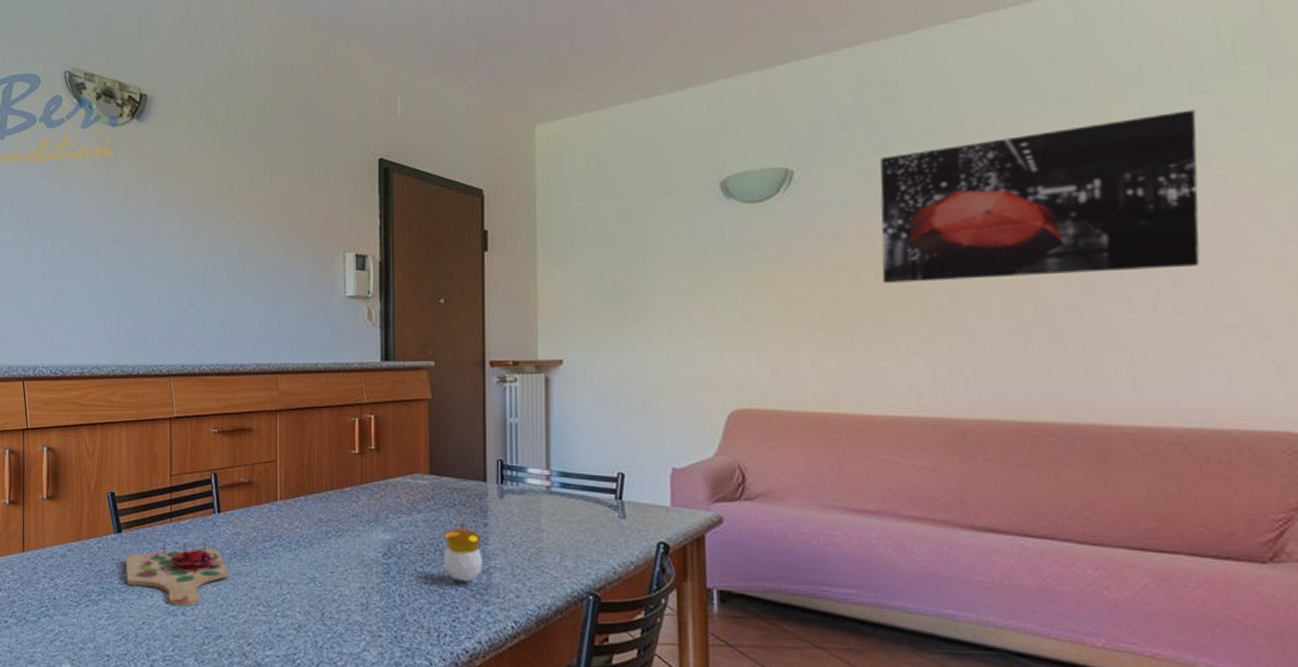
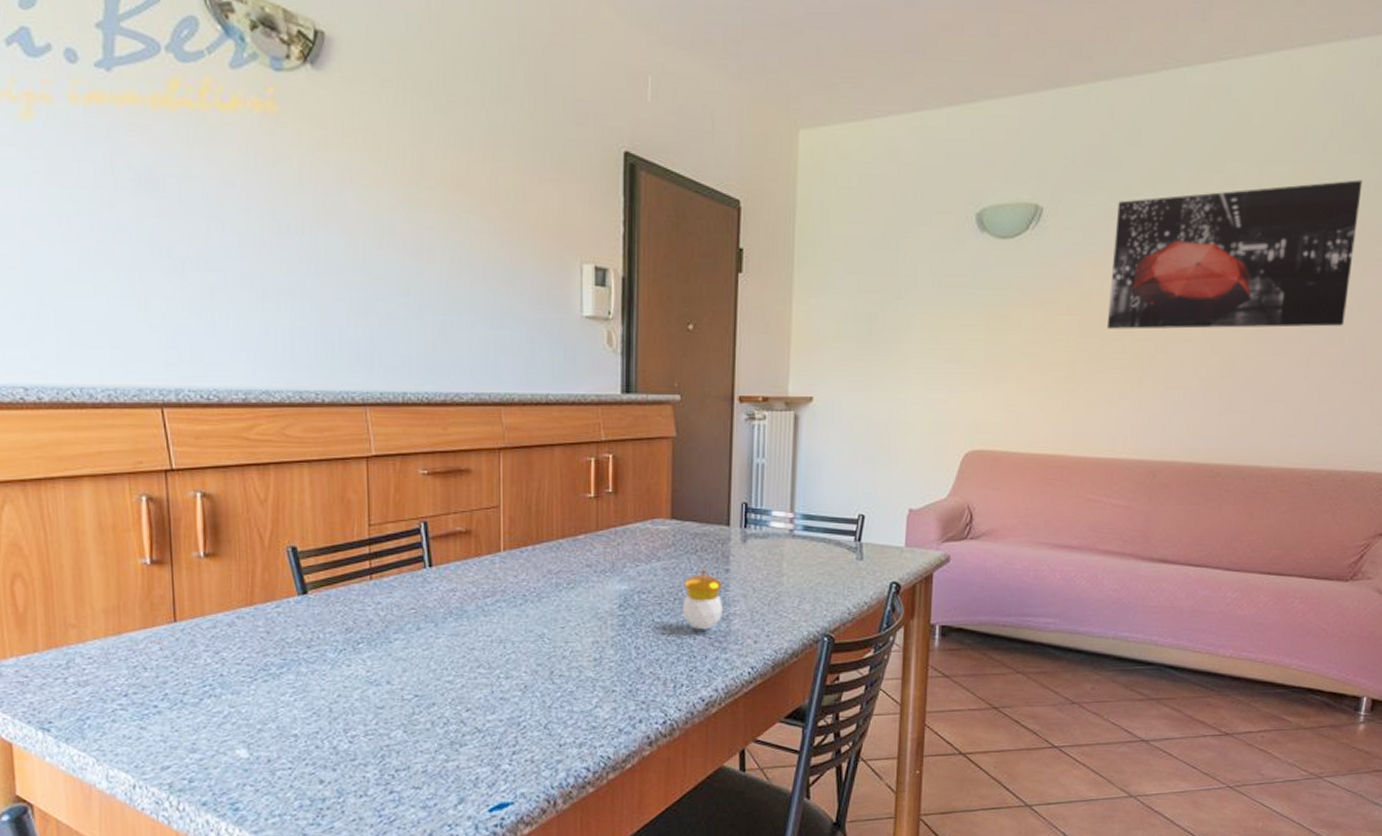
cutting board: present [126,541,230,607] -> none [314,600,444,674]

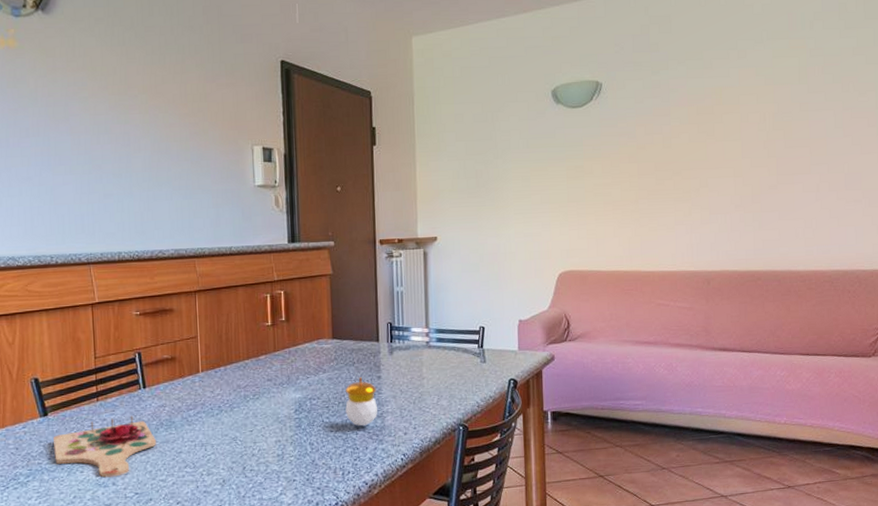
cutting board: none [314,600,444,674] -> present [53,415,157,478]
wall art: present [1106,180,1363,329] -> none [659,48,843,171]

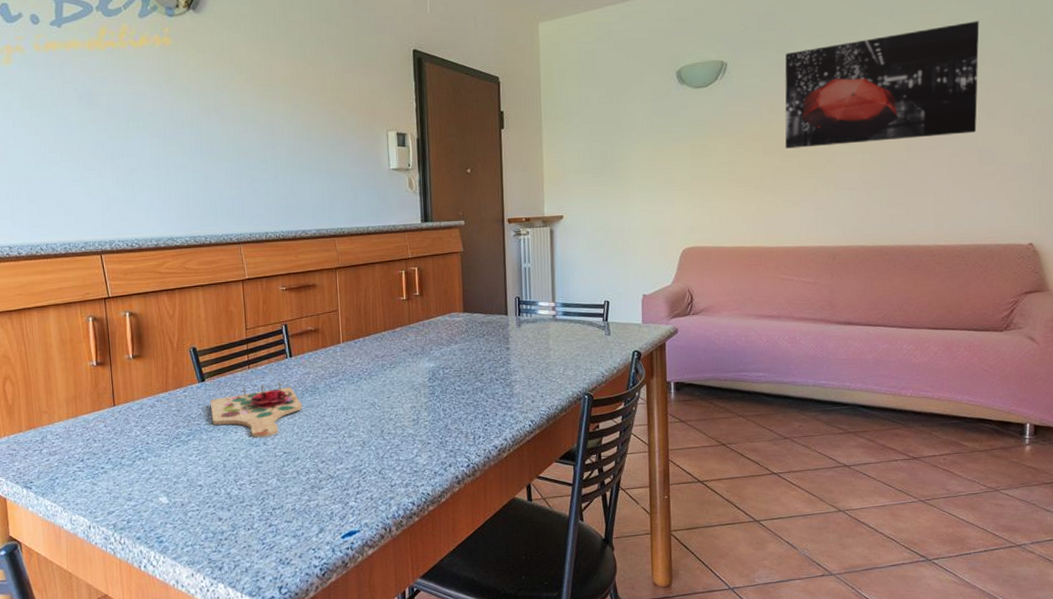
candle: present [345,377,377,426] -> none [476,348,506,394]
wall art: none [659,48,843,171] -> present [785,20,979,149]

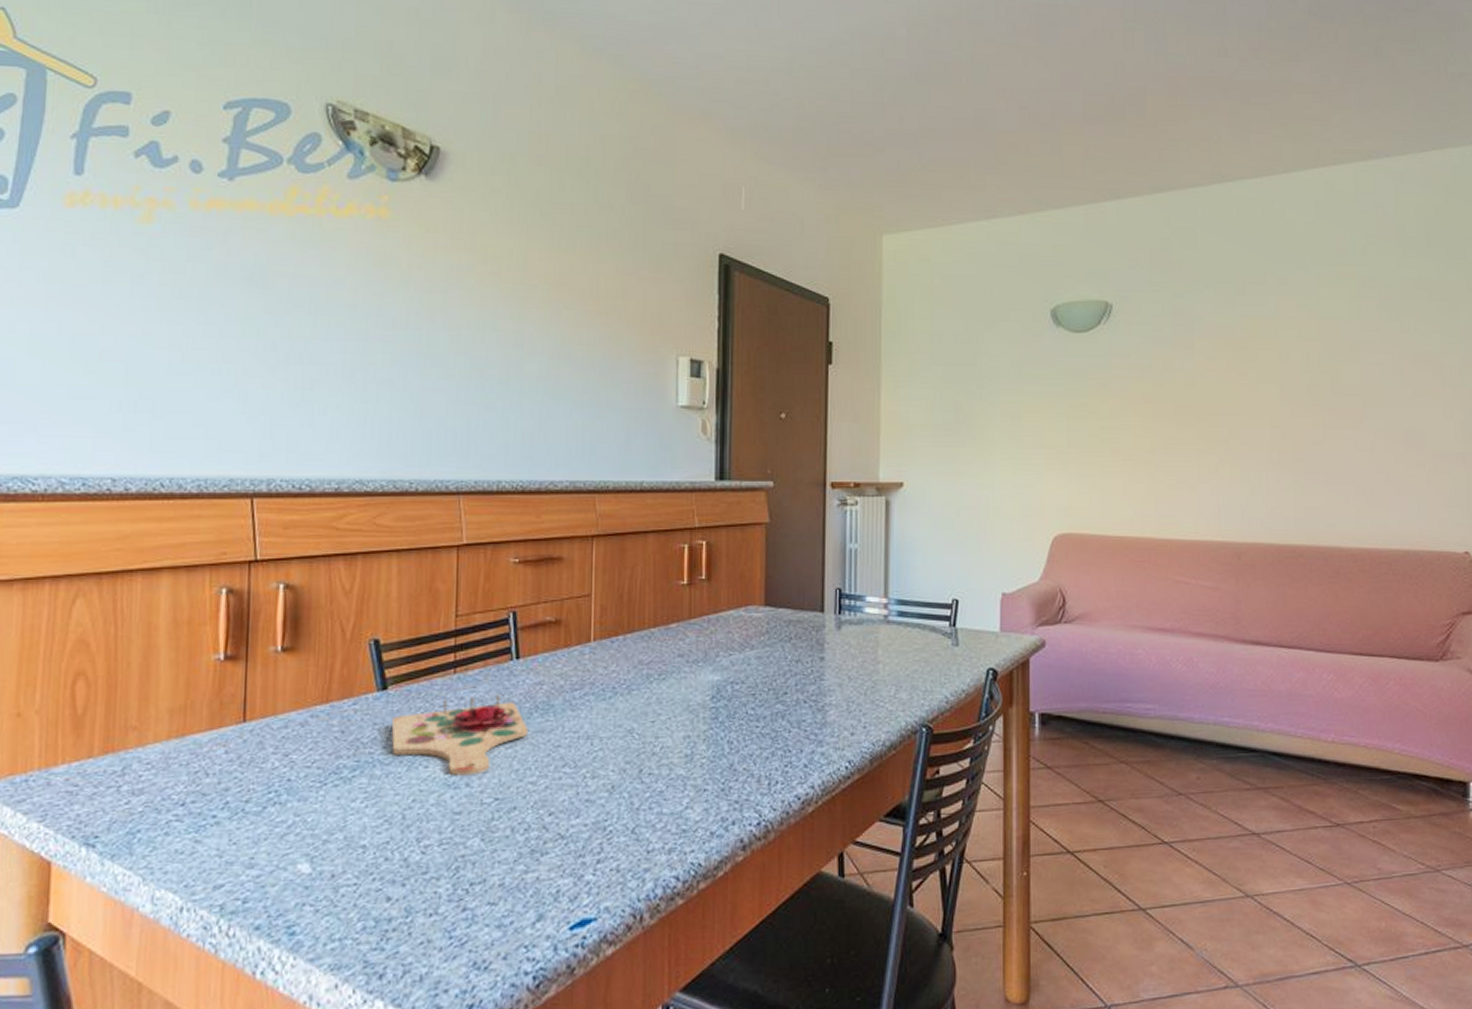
wall art: present [785,20,979,149] -> none [1180,280,1402,416]

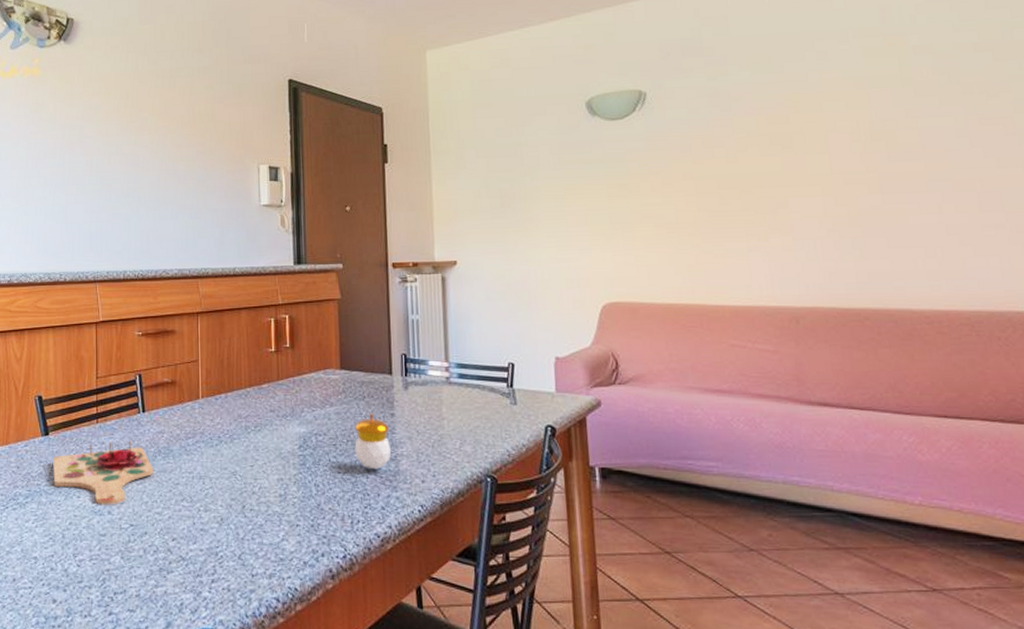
candle: none [777,657,818,722] -> present [354,413,391,470]

